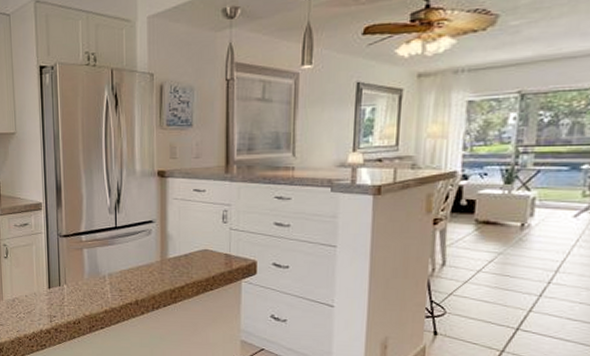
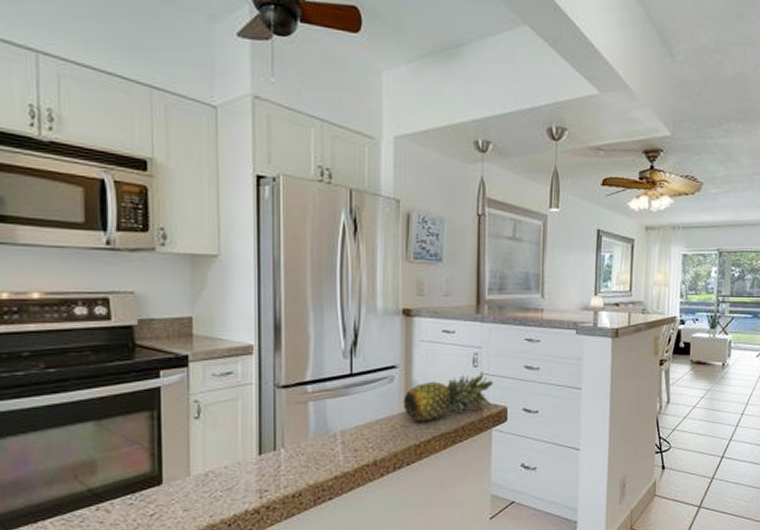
fruit: none [159,226,243,270] -> present [403,371,494,422]

